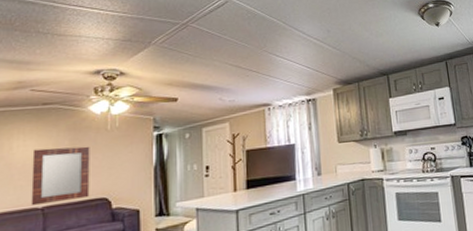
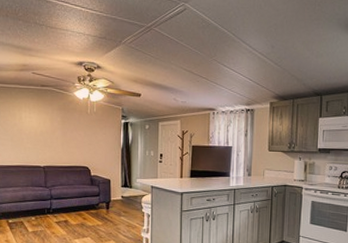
home mirror: present [30,146,90,206] -> none [35,121,75,165]

